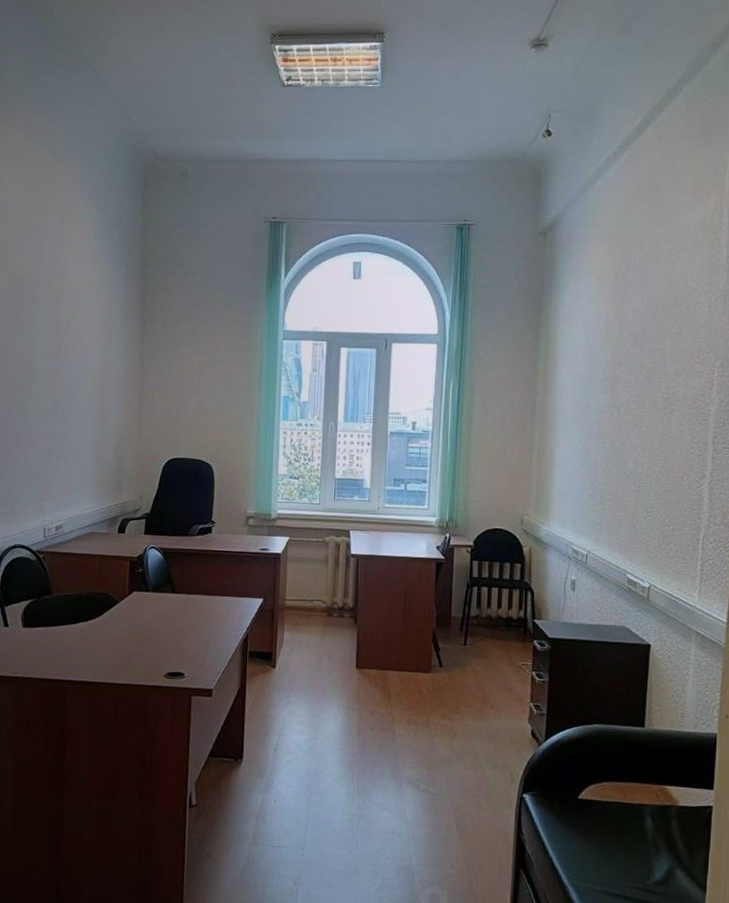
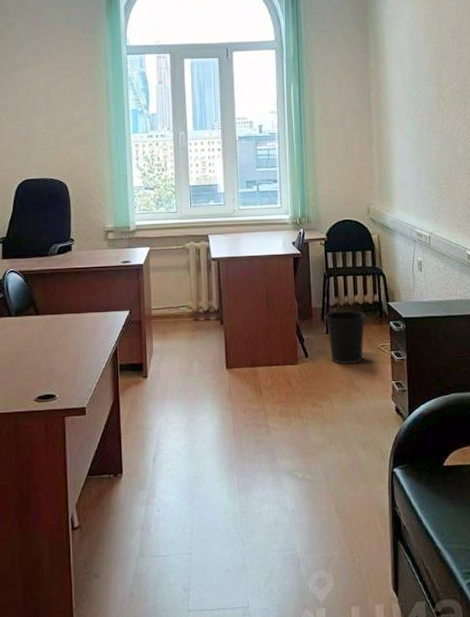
wastebasket: none [465,622,508,680] -> present [325,310,365,365]

